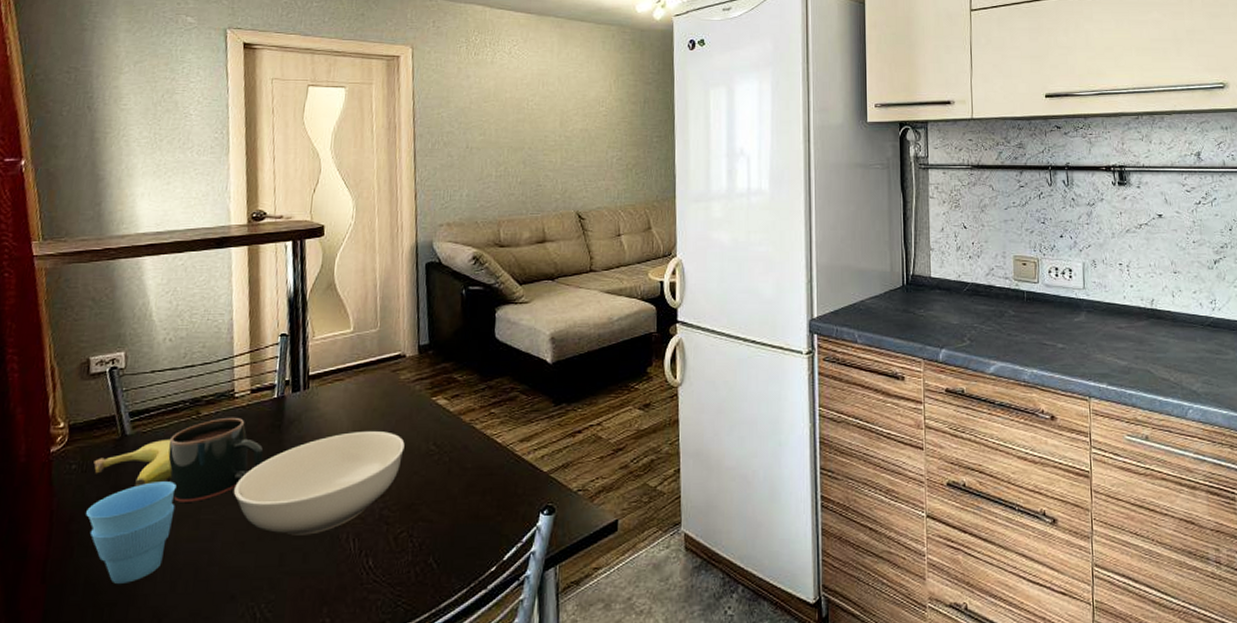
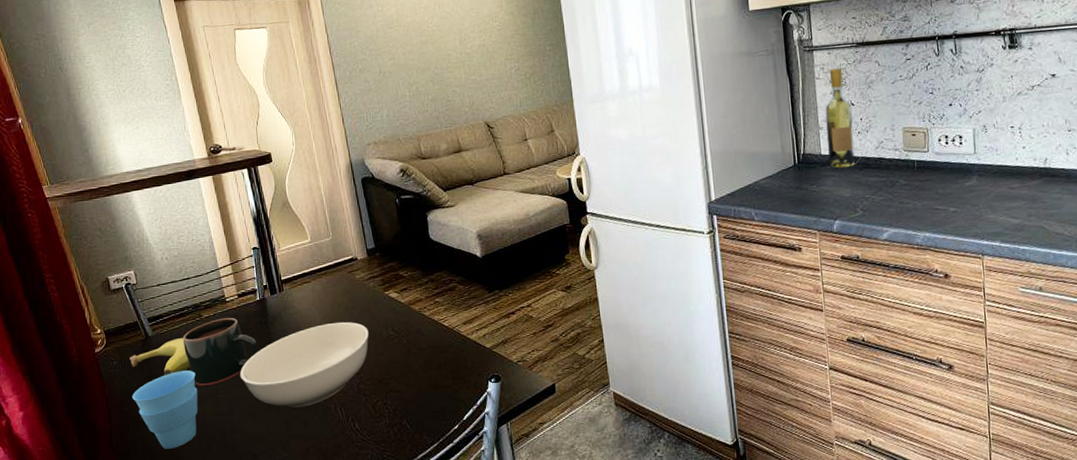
bottle: none [937,189,965,293] -> present [825,68,855,169]

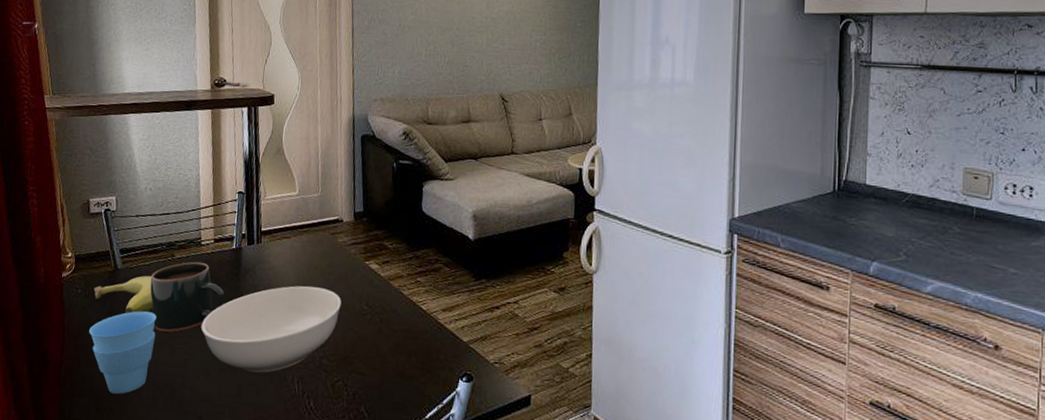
bottle: present [825,68,855,169] -> none [873,89,907,204]

